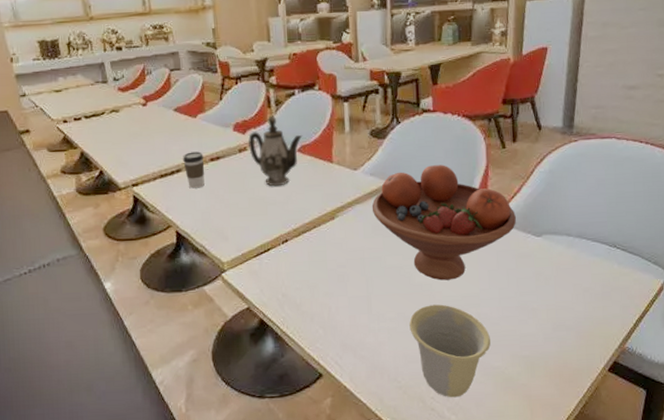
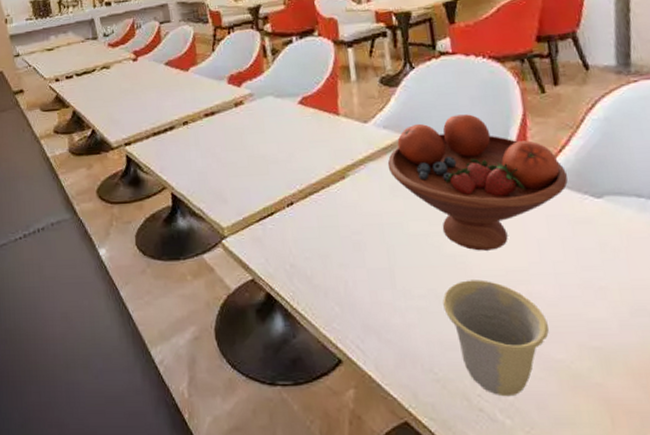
coffee cup: present [183,151,205,189] -> none [176,107,200,147]
teapot: present [248,116,303,187] -> none [244,66,304,143]

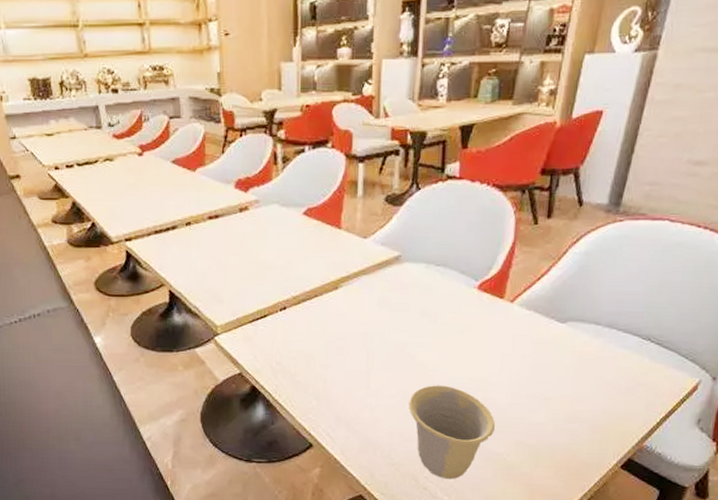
fruit bowl: present [387,114,568,251] -> none [379,238,540,362]

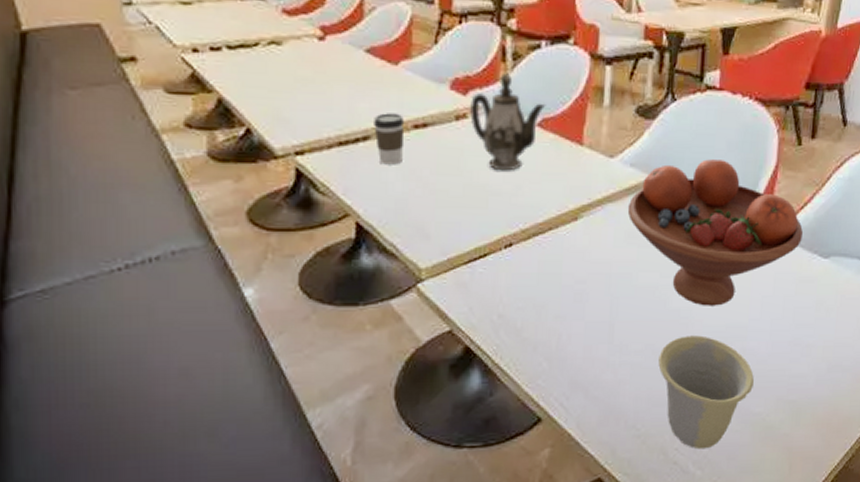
coffee cup: none [179,208,202,247] -> present [374,113,405,165]
teapot: none [251,174,310,251] -> present [470,73,546,171]
fruit bowl: none [379,238,540,362] -> present [627,159,803,306]

